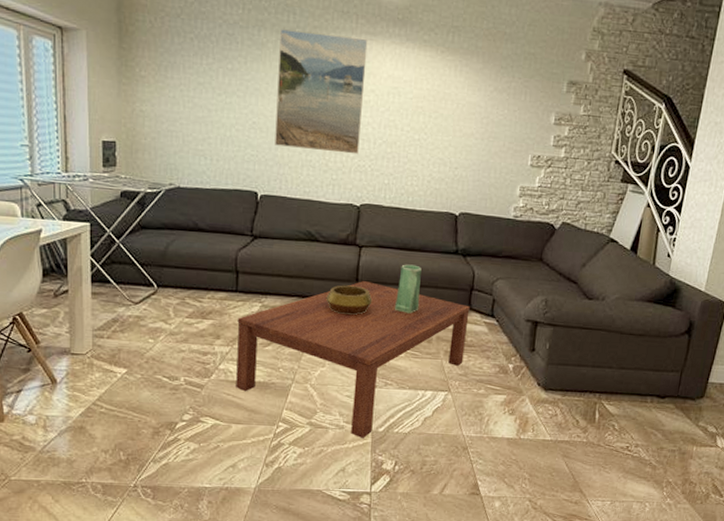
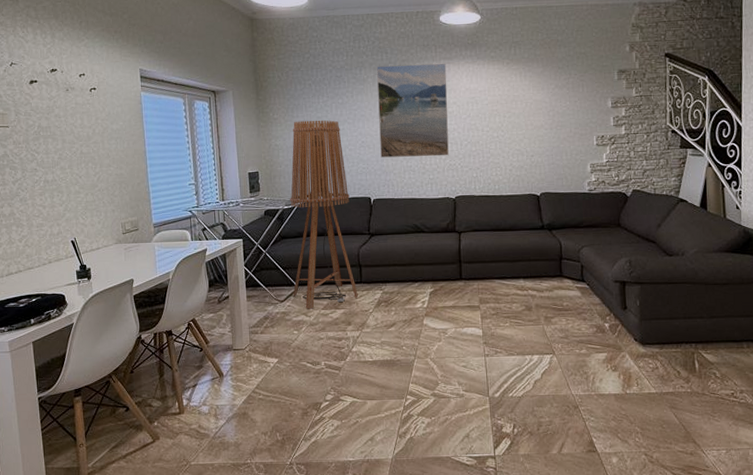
floor lamp: none [150,83,232,316] -> present [290,120,358,309]
coffee table: present [236,281,470,439] -> none [364,262,563,405]
decorative bowl: present [326,285,373,316] -> none [435,267,475,294]
vase: present [395,264,422,314] -> none [495,243,517,286]

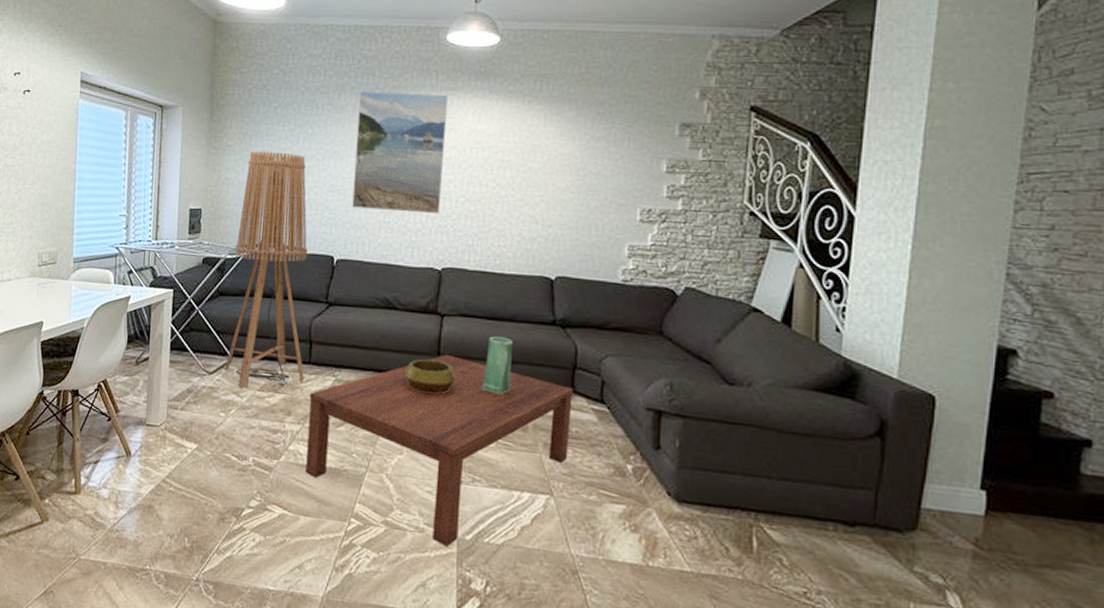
coffee table: none [364,262,563,405] -> present [305,355,573,548]
decorative bowl: none [435,267,475,294] -> present [404,359,456,395]
vase: none [495,243,517,286] -> present [482,336,513,395]

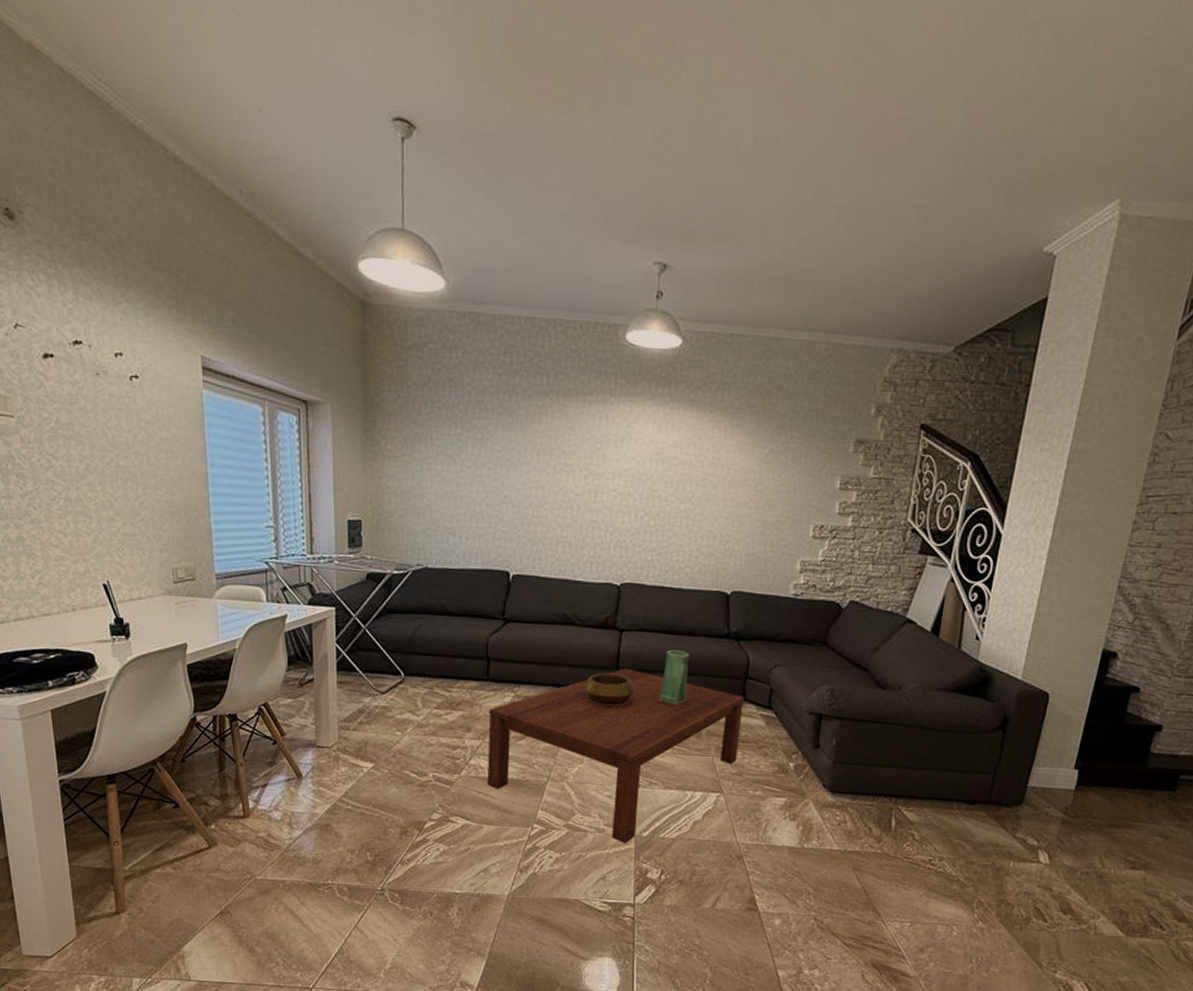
floor lamp: present [224,151,308,389] -> none [398,457,483,707]
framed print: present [352,91,449,214] -> none [527,394,628,529]

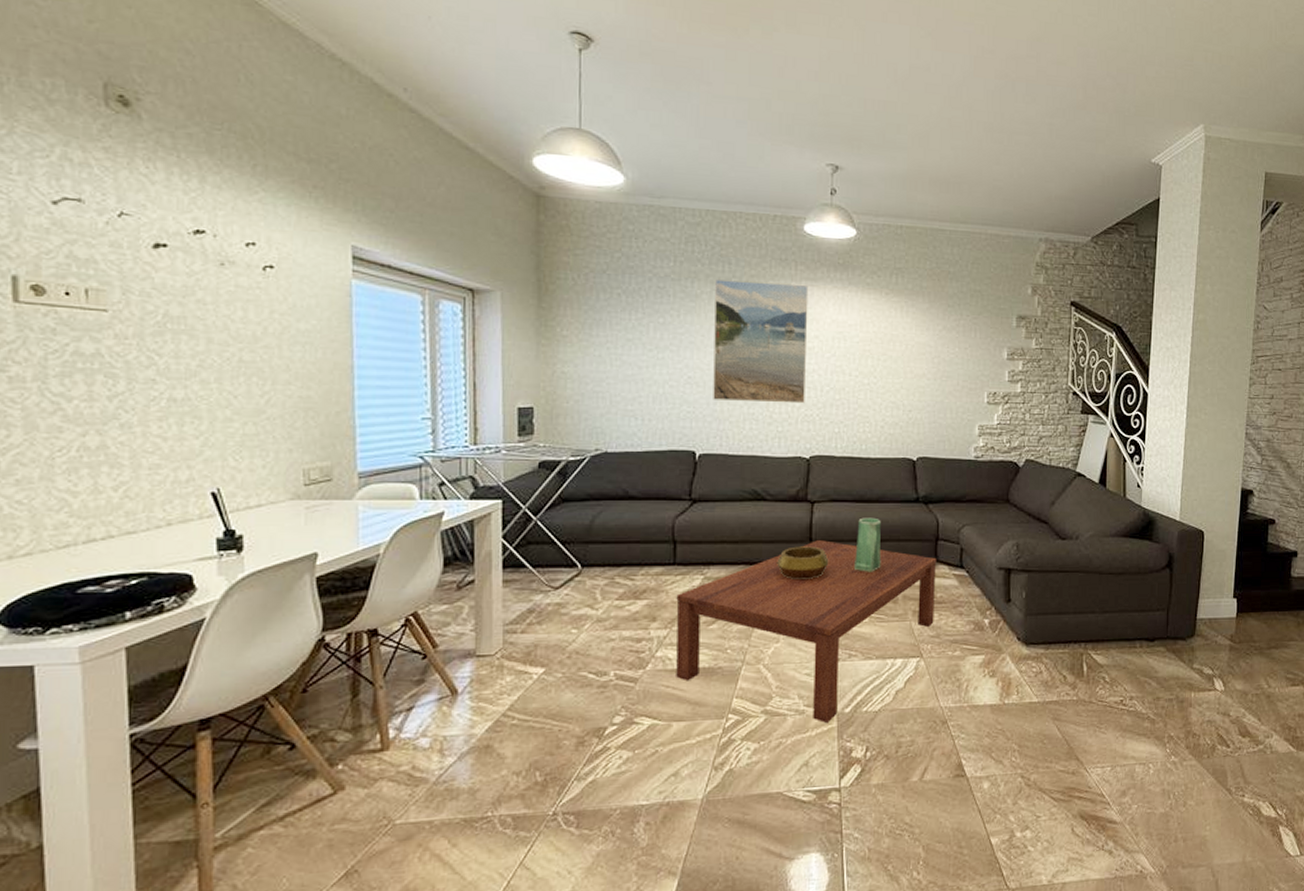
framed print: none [527,394,628,529] -> present [713,279,809,404]

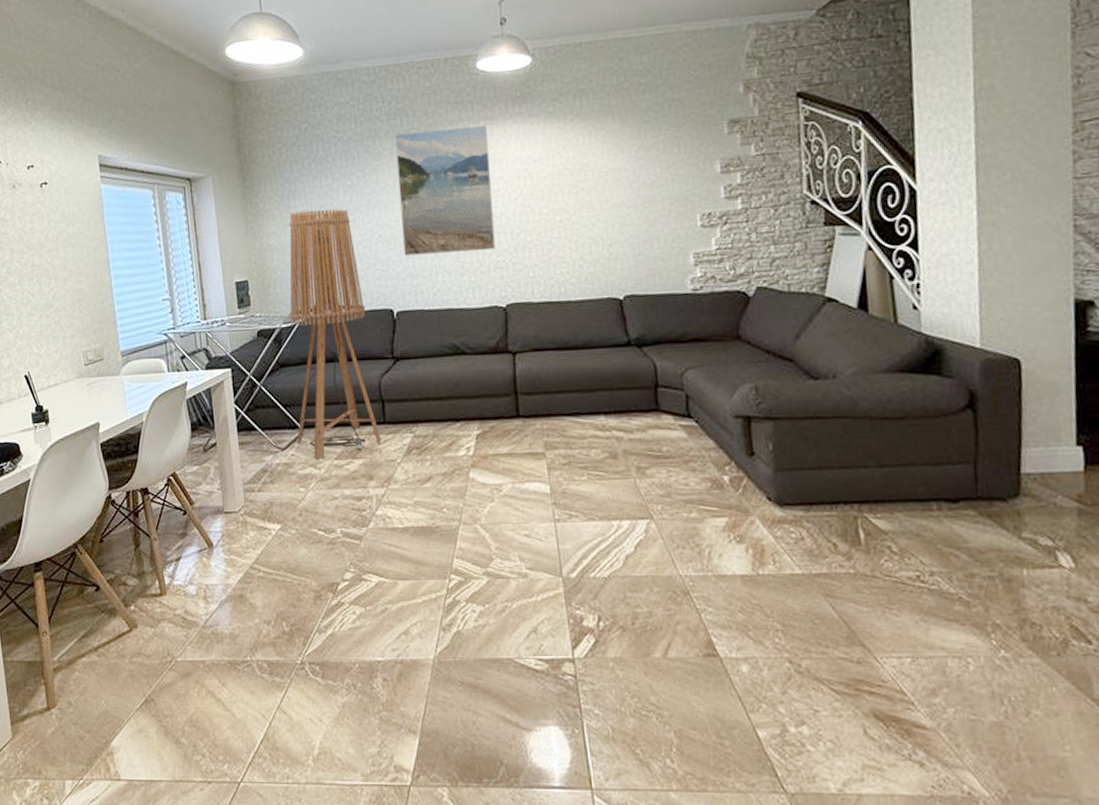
floor lamp: none [573,341,669,600] -> present [289,209,381,459]
coffee table: present [676,540,937,724] -> none [389,393,662,589]
decorative bowl: present [777,546,829,581] -> none [483,400,538,436]
vase: present [855,517,881,572] -> none [565,365,595,425]

